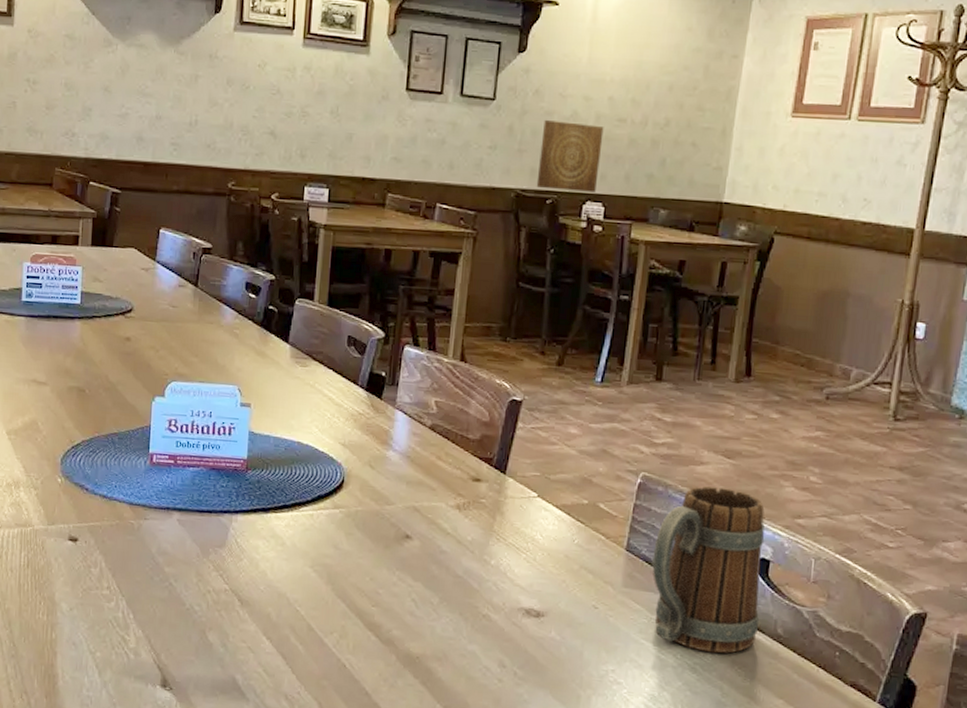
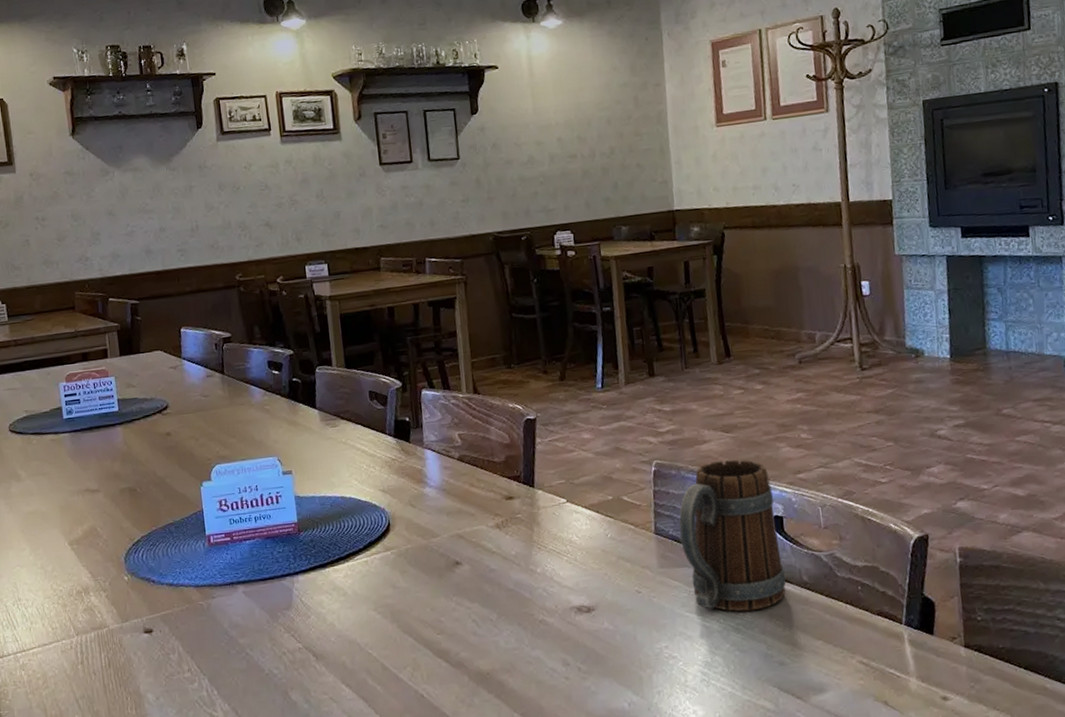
wall art: present [536,119,604,192] -> none [506,164,563,228]

